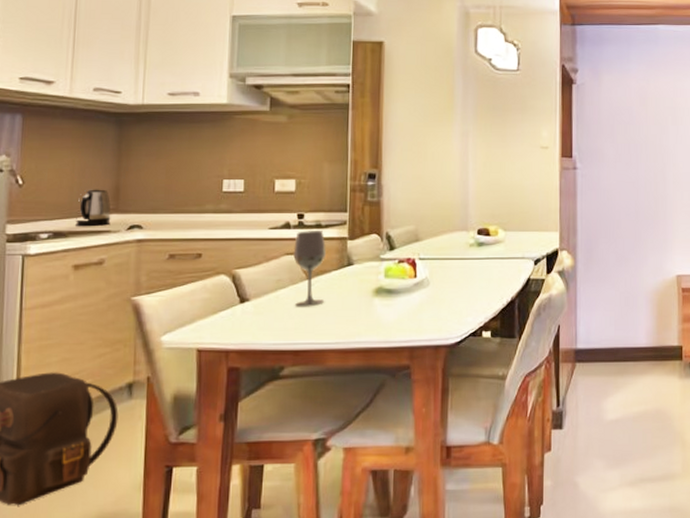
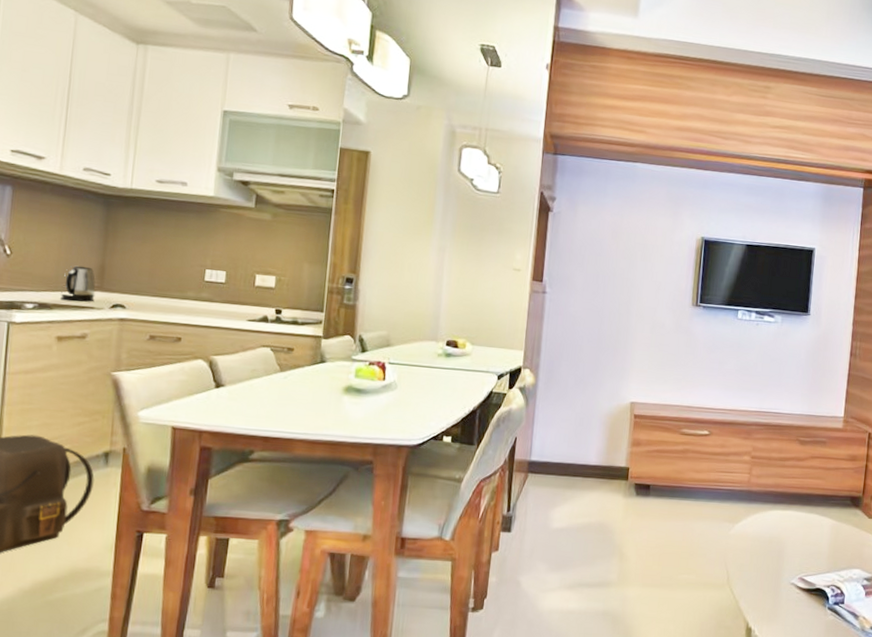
wine glass: present [292,231,326,307] -> none [267,326,301,398]

